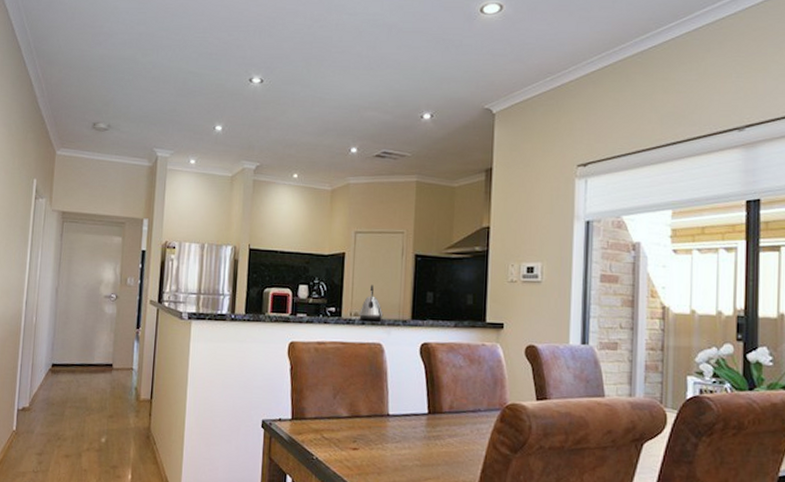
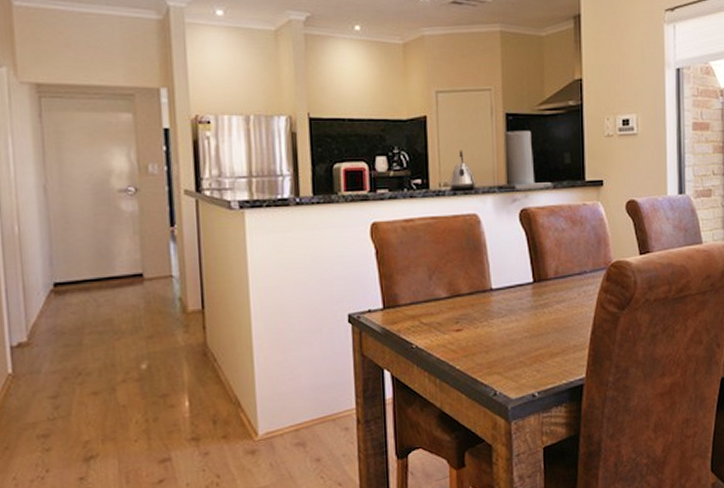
paper towel: none [406,270,453,327] -> present [502,130,552,191]

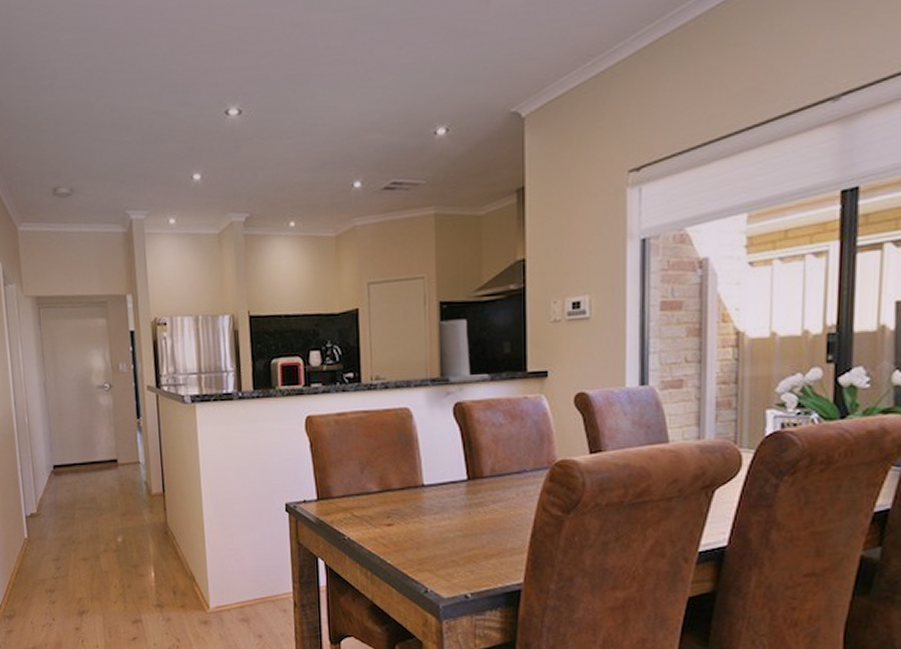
kettle: present [449,150,477,192] -> none [381,342,409,386]

